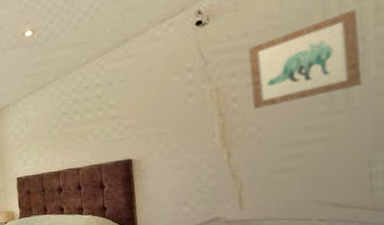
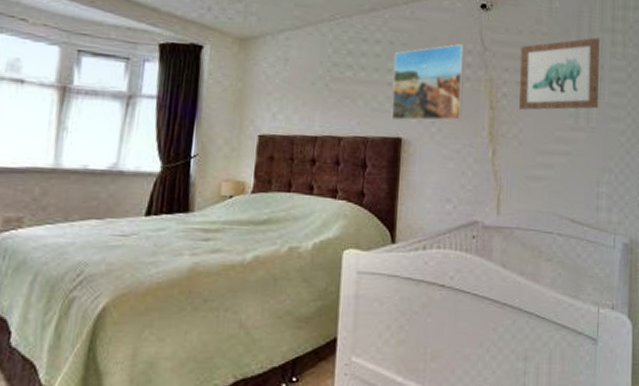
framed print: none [114,64,189,146] -> present [391,43,465,122]

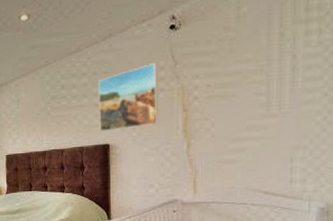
wall art: present [519,37,600,110] -> none [209,31,292,108]

